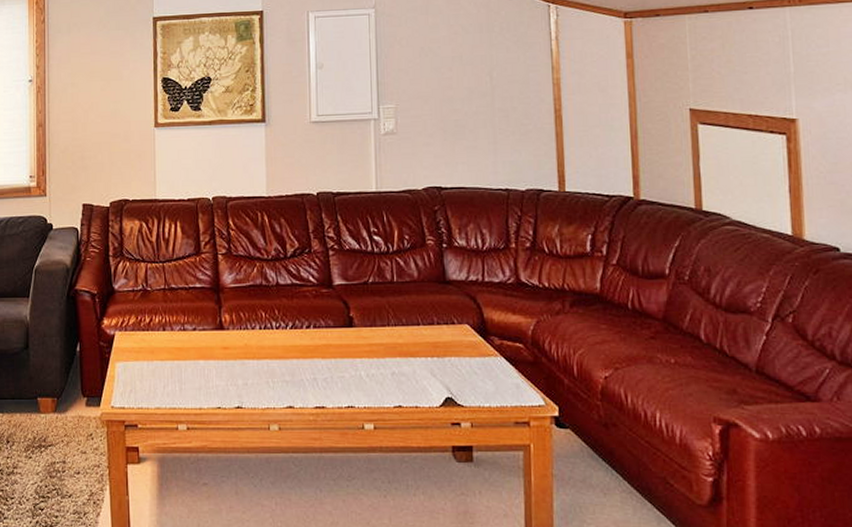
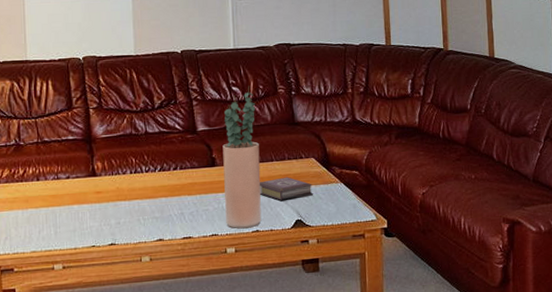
vase: none [361,234,405,402] -> present [222,85,262,229]
book: none [403,345,466,375] -> present [259,177,313,203]

